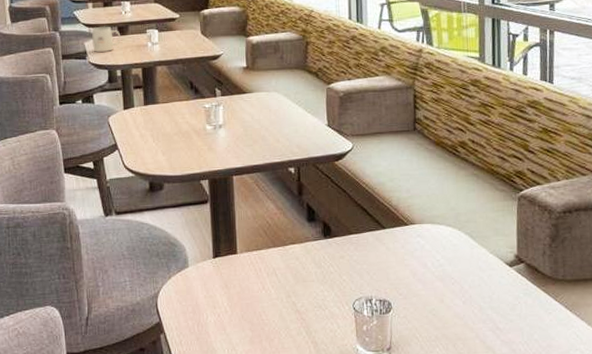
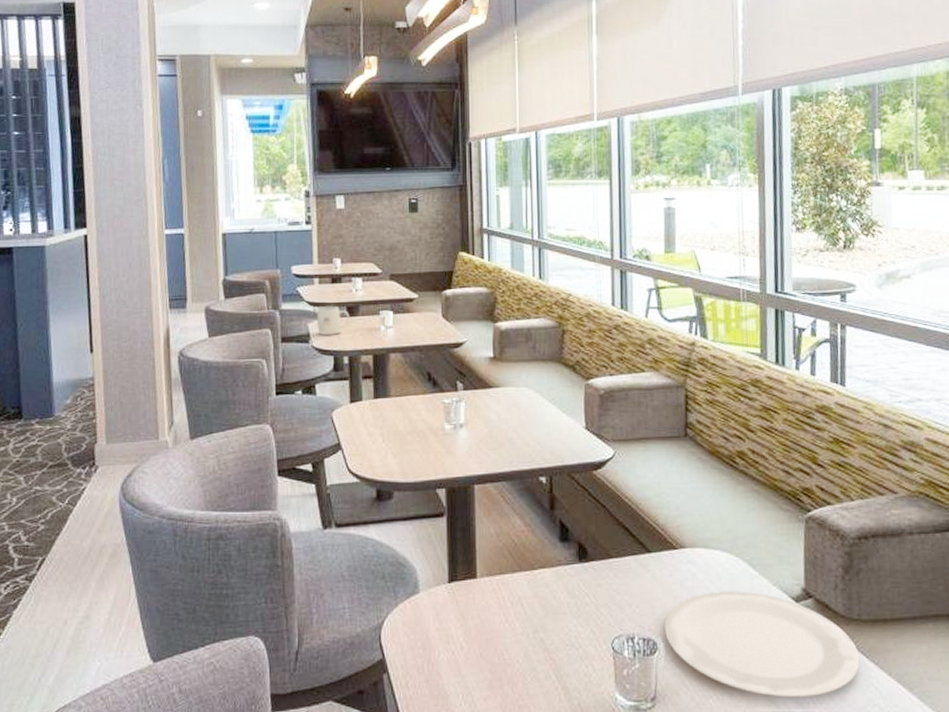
plate: none [398,259,564,346] -> present [665,591,860,699]

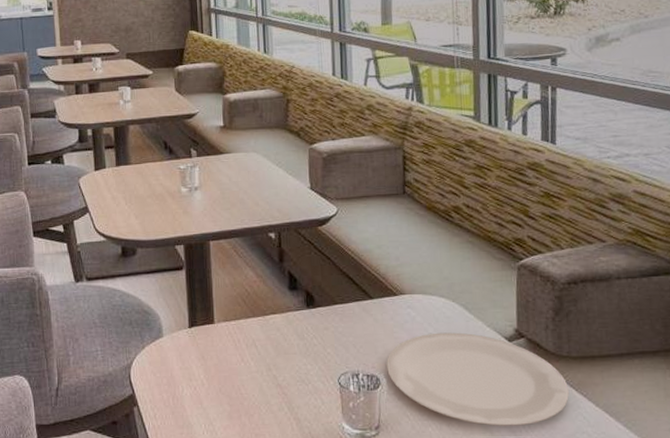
mug: present [316,305,350,335] -> none [61,83,92,110]

